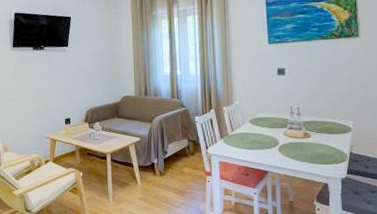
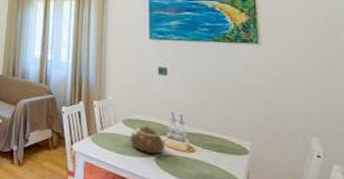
teapot: none [257,122,286,145] -> present [130,126,165,154]

